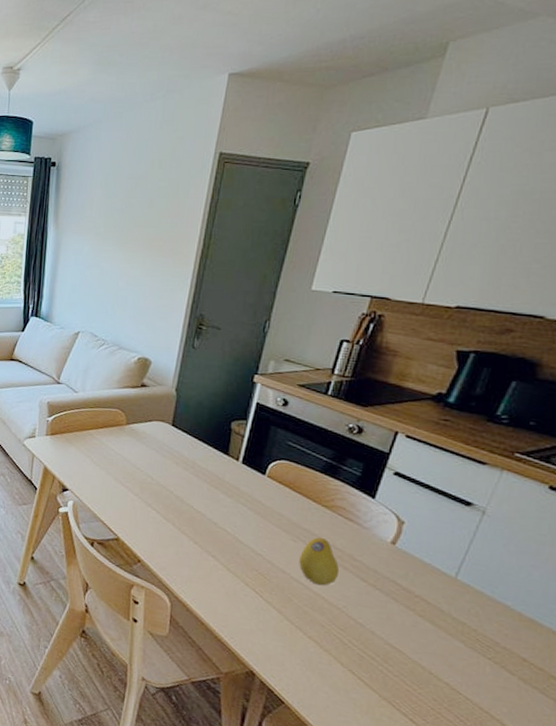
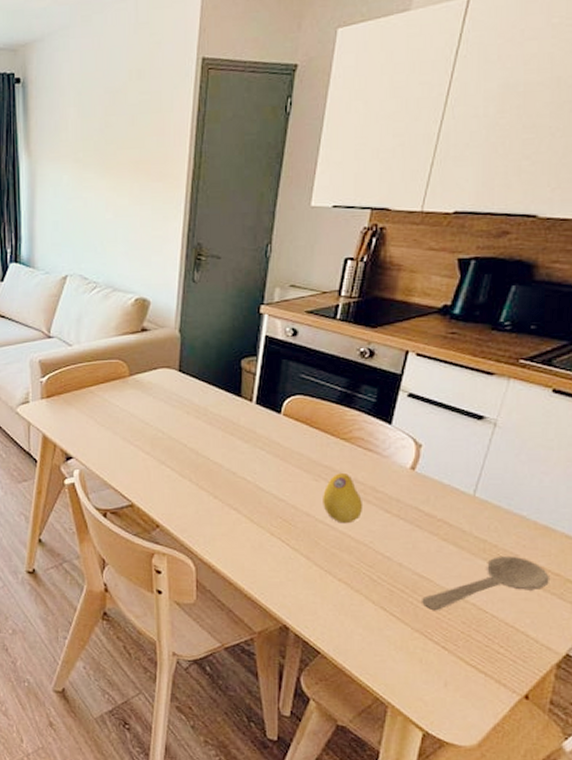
wooden spoon: none [392,641,532,683] -> present [422,555,549,610]

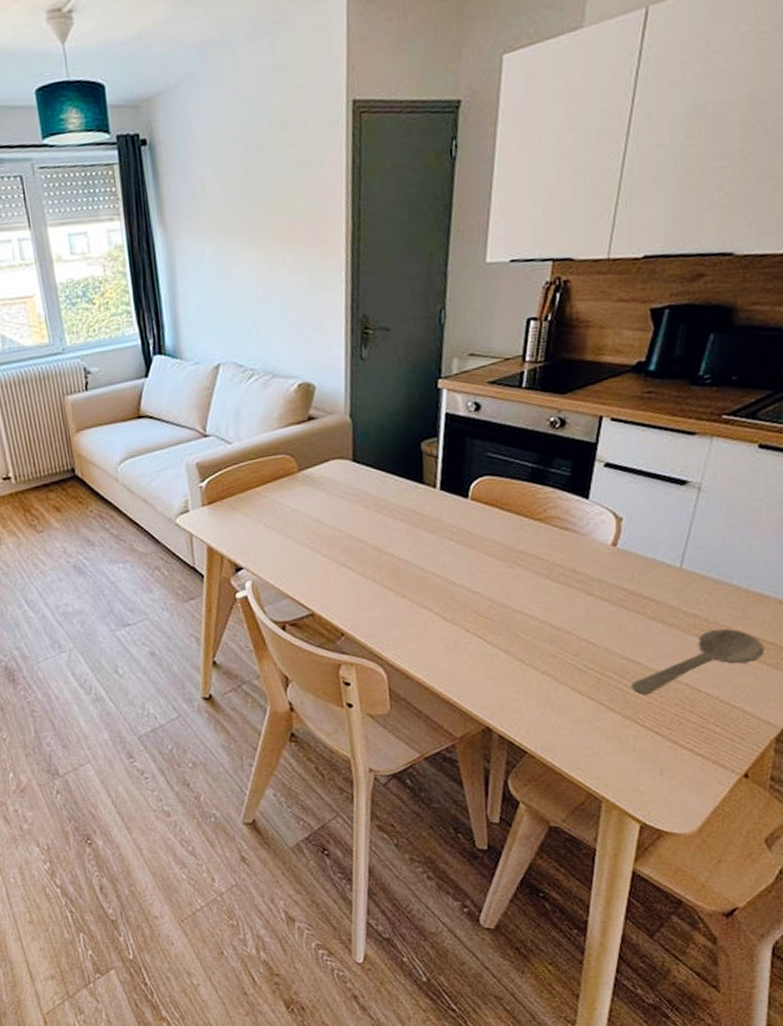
fruit: present [323,473,363,524] -> none [519,557,564,612]

